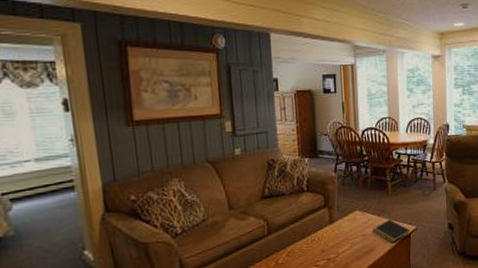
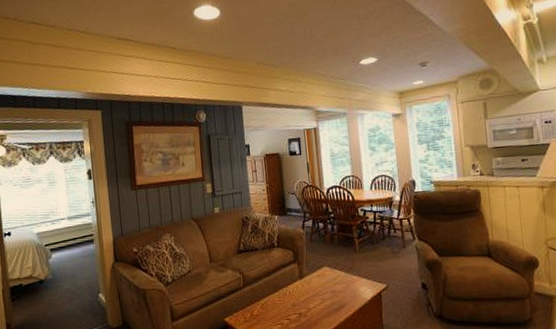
notepad: present [372,219,410,243] -> none [341,277,381,301]

